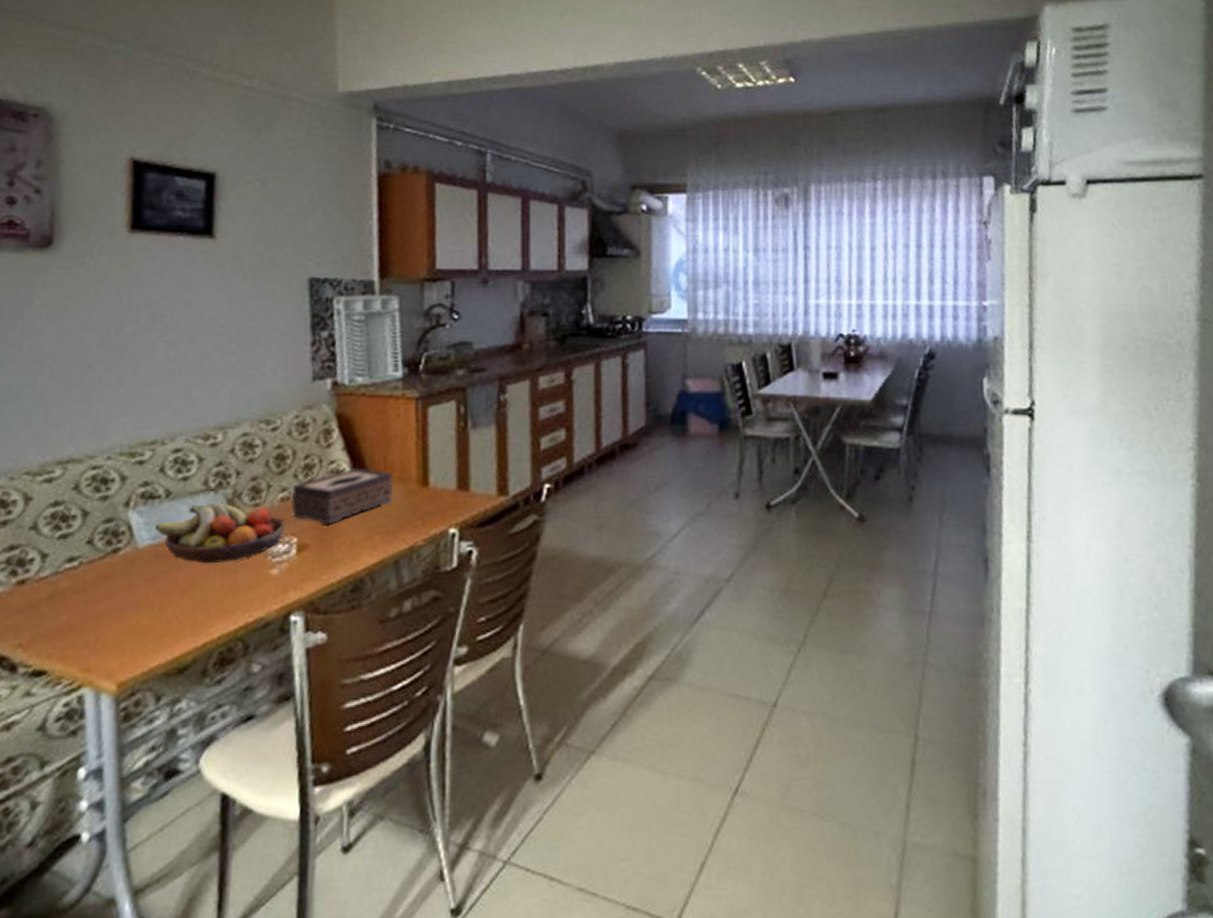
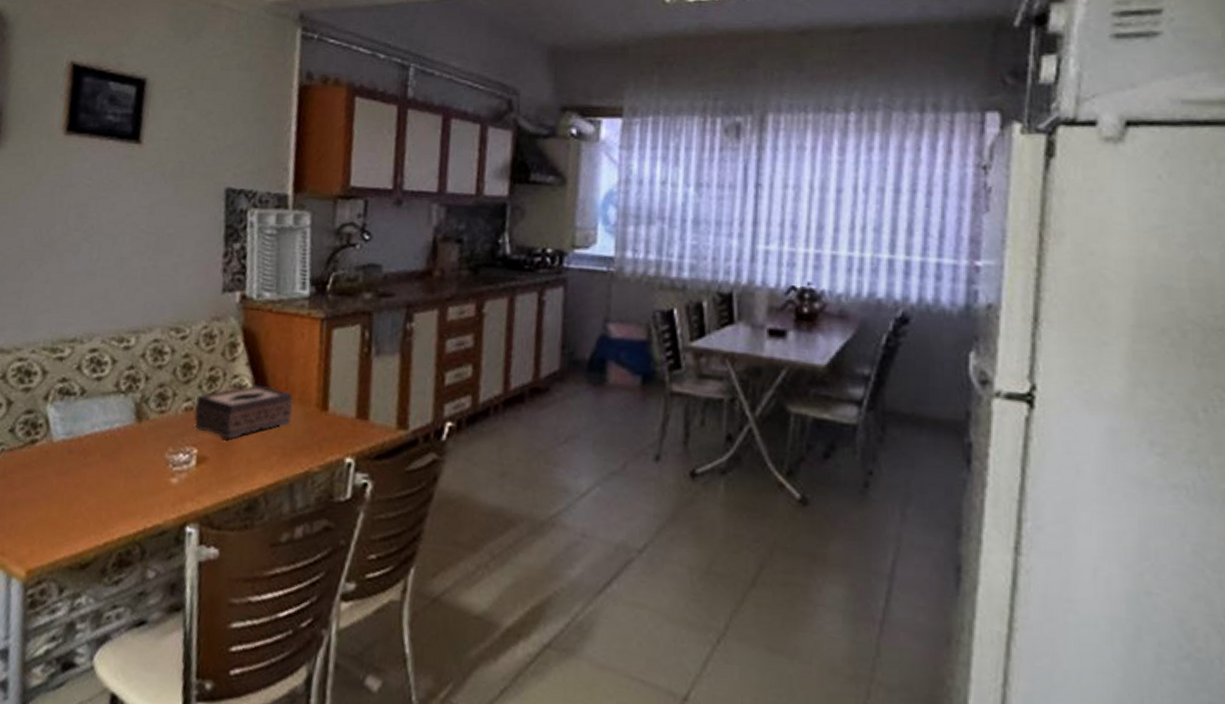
fruit bowl: present [154,501,286,564] -> none [68,404,188,465]

